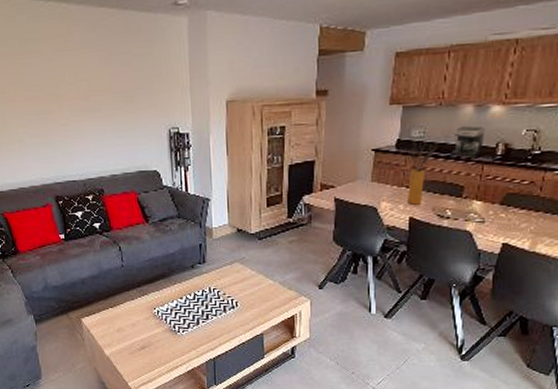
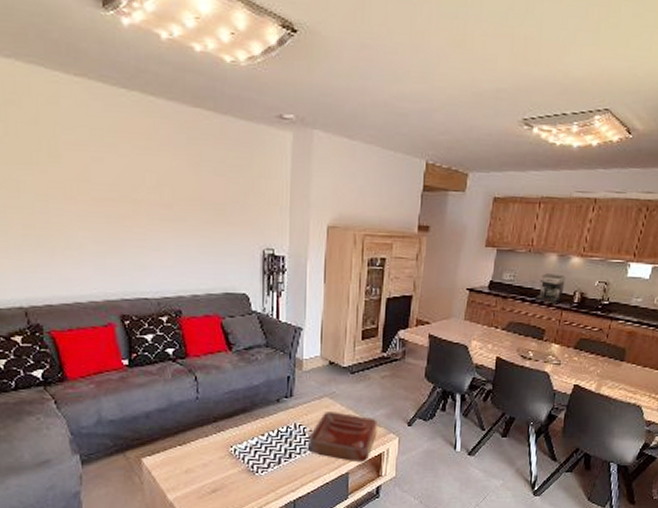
decorative tray: none [223,276,288,324] -> present [308,412,377,463]
vase: present [408,141,438,205] -> none [496,284,525,345]

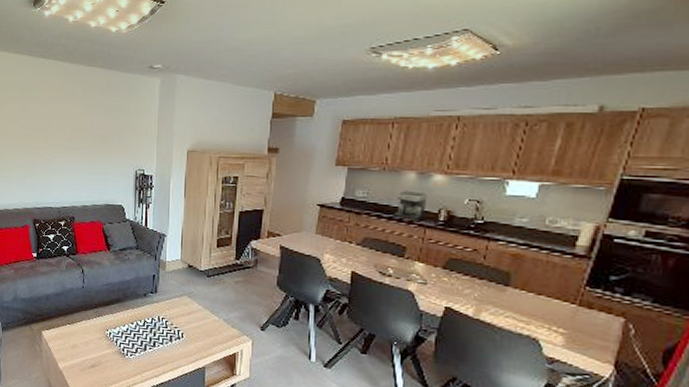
decorative tray: present [308,412,377,463] -> none [170,309,232,360]

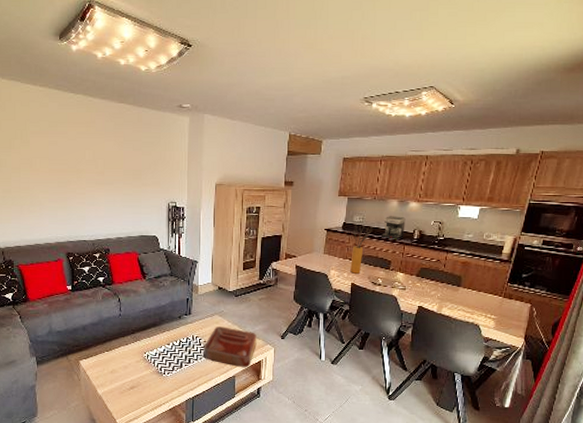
decorative tray: none [170,309,232,360] -> present [203,326,257,368]
vase: none [350,200,381,260] -> present [350,225,373,274]

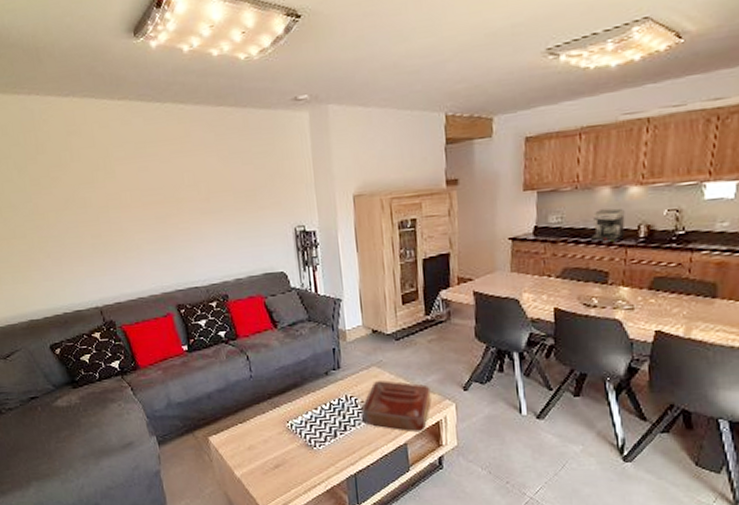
vase: present [350,225,373,274] -> none [548,227,577,295]

